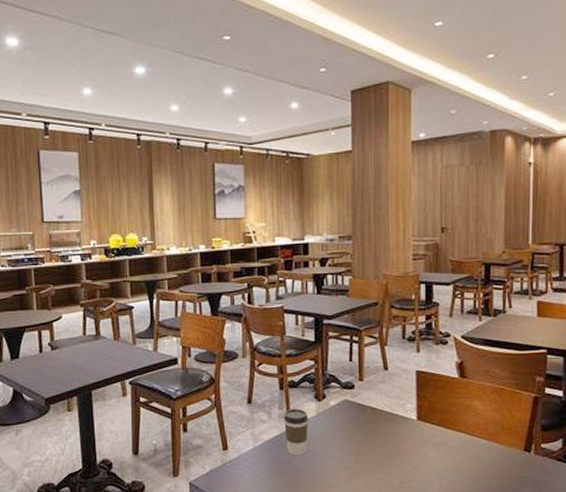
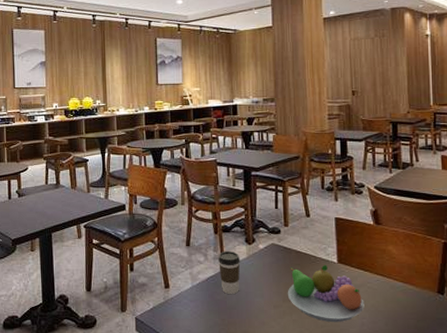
fruit bowl: none [360,422,444,484] -> present [287,265,365,323]

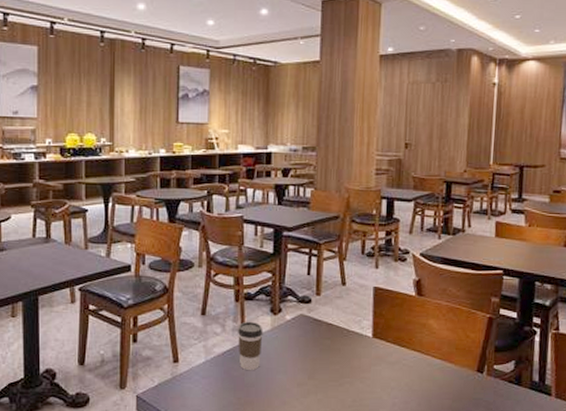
fruit bowl: present [287,265,365,323] -> none [313,339,398,403]

